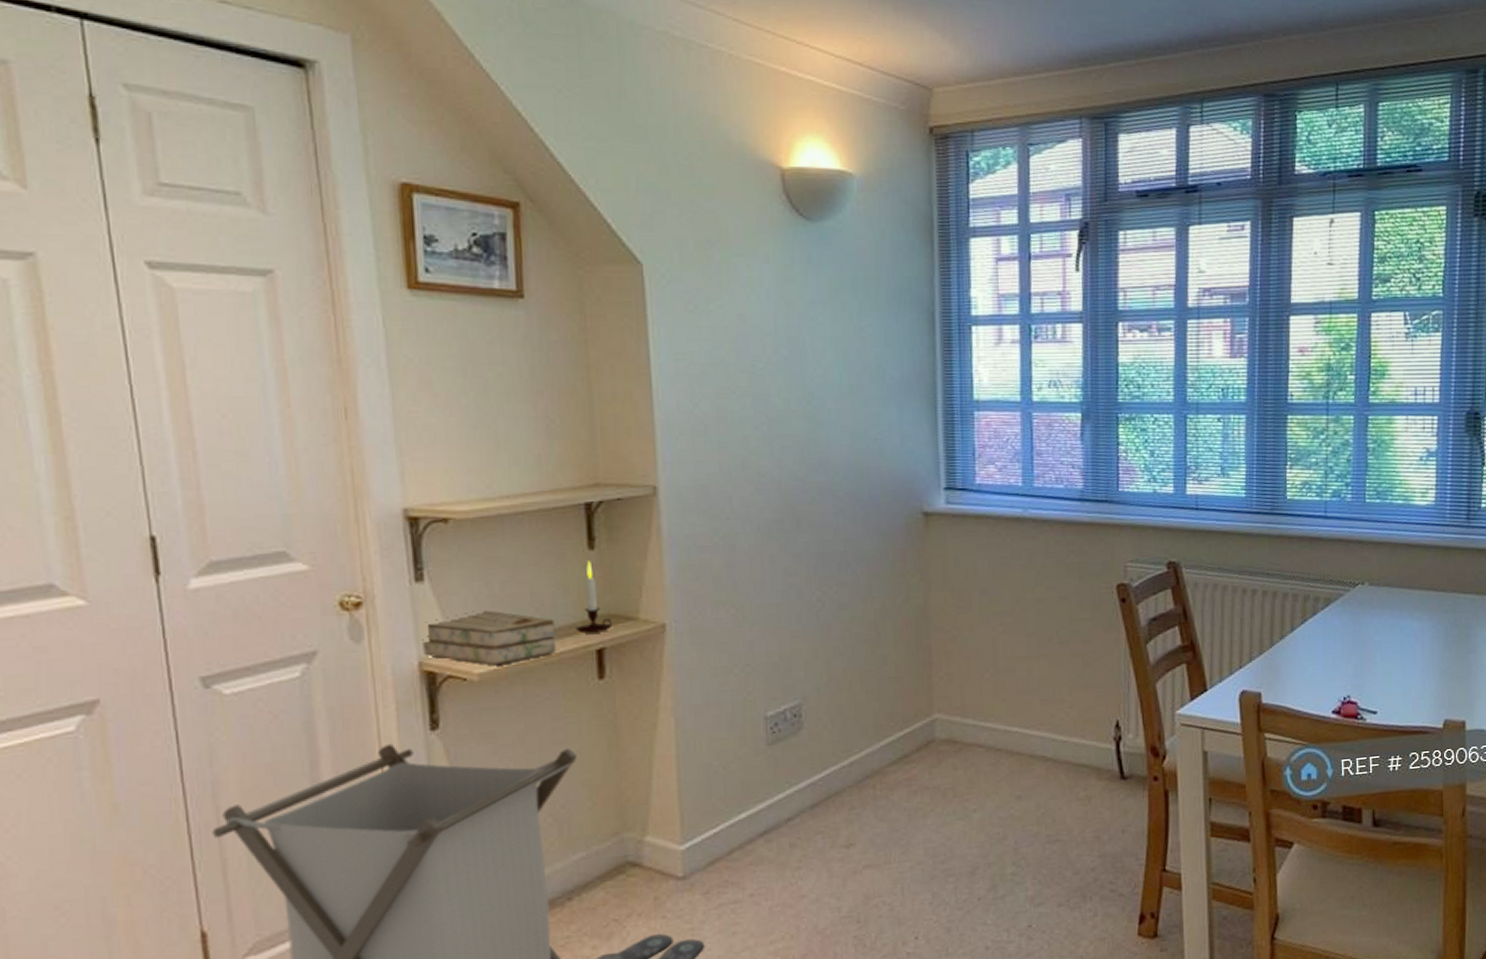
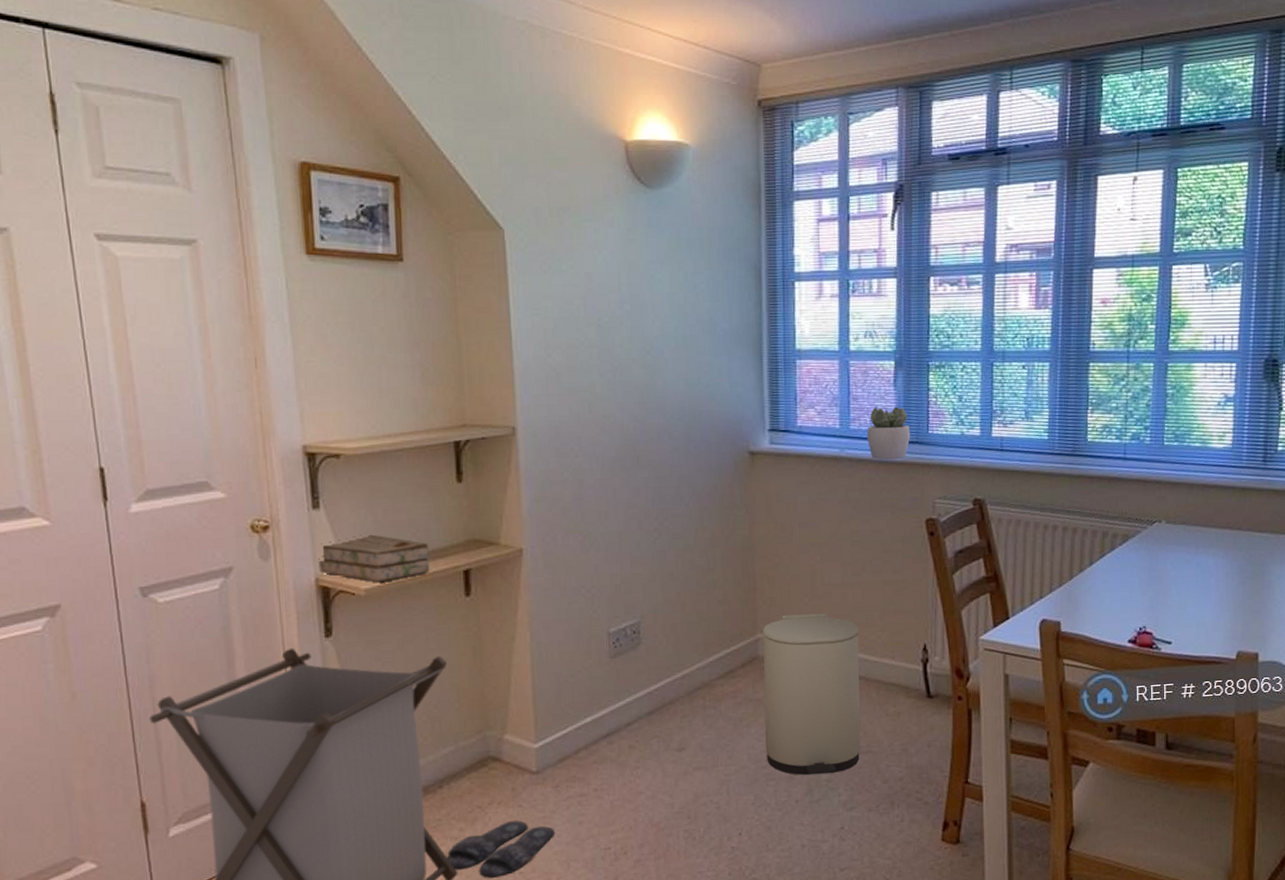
candle: present [575,561,613,634] -> none [446,492,478,556]
pedal bin: none [940,689,1049,870] -> present [763,613,861,775]
succulent plant: none [1051,462,1100,520] -> present [866,406,911,460]

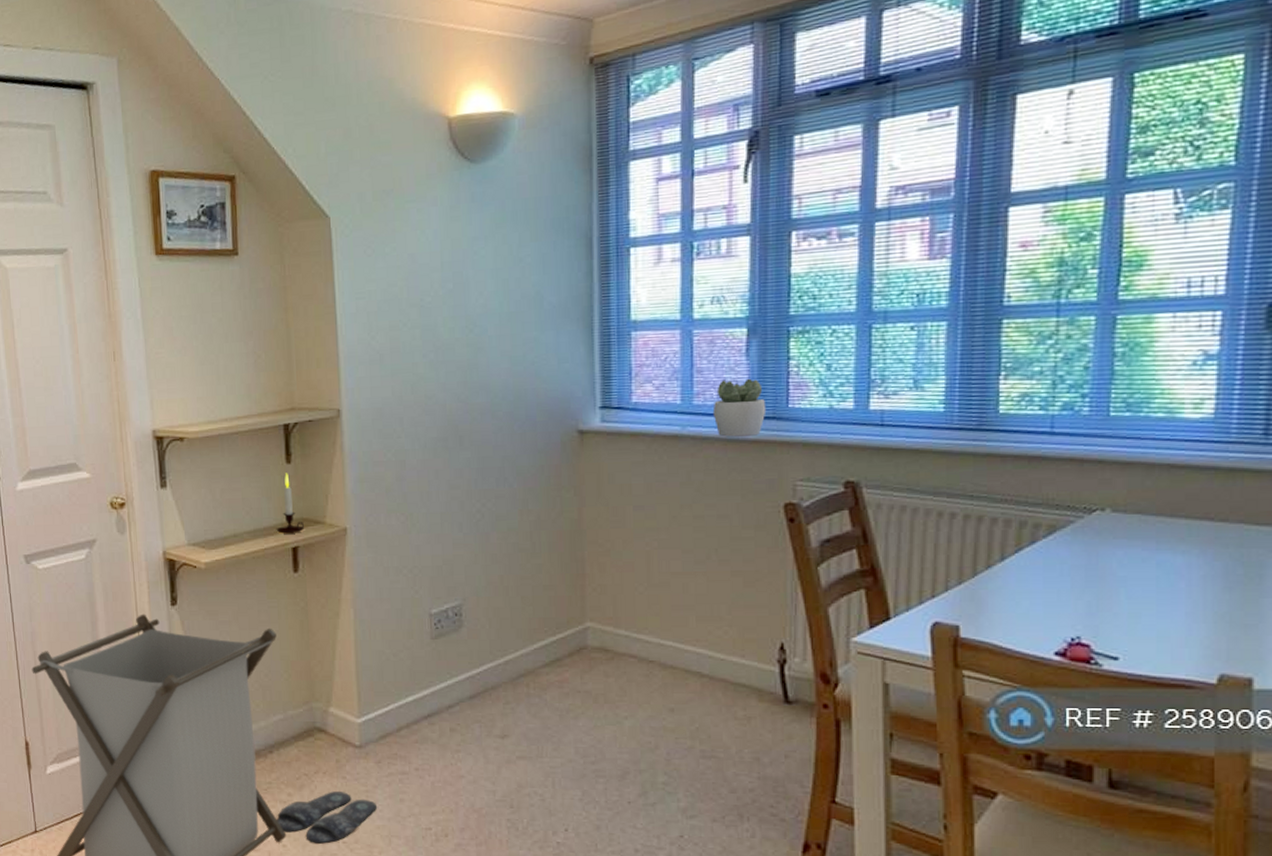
decorative box: present [318,534,430,583] -> none [165,512,262,557]
candle: none [446,492,478,556] -> present [276,473,305,534]
pedal bin: present [763,613,861,775] -> none [592,603,704,776]

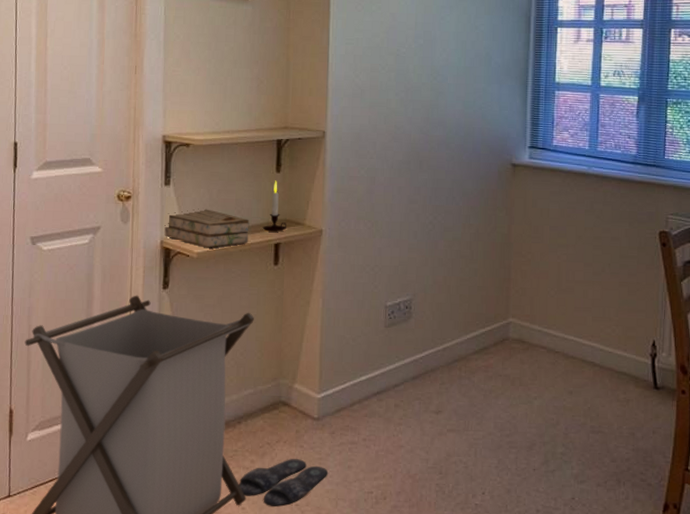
decorative box: none [165,512,262,557] -> present [164,208,250,249]
succulent plant: present [712,378,767,438] -> none [611,134,649,179]

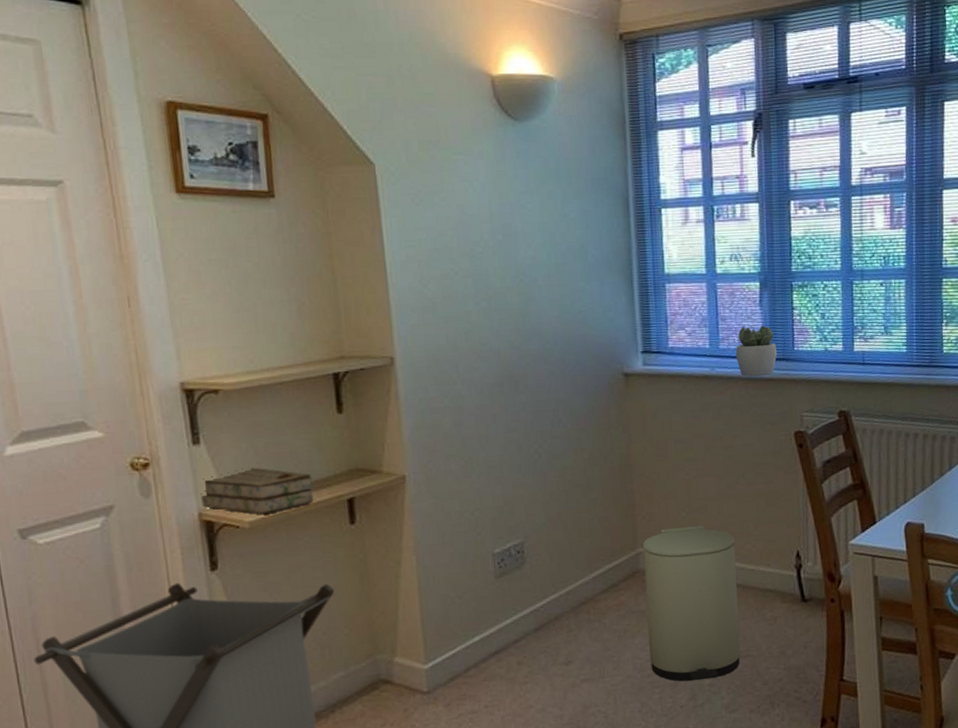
candle: present [262,180,287,232] -> none [329,423,361,486]
pedal bin: none [510,303,597,447] -> present [643,526,741,682]
succulent plant: none [611,134,649,179] -> present [735,325,778,377]

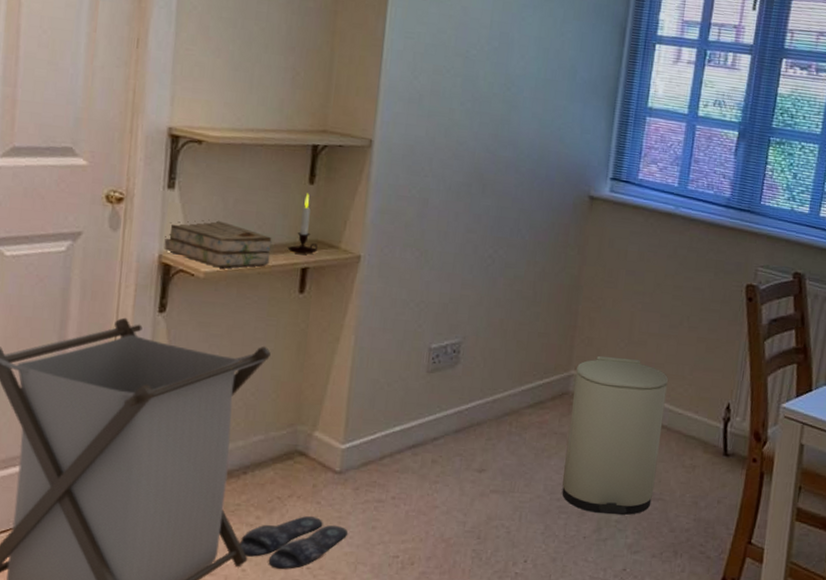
candle: none [329,423,361,486] -> present [287,193,318,255]
succulent plant: present [735,325,778,377] -> none [701,172,744,224]

